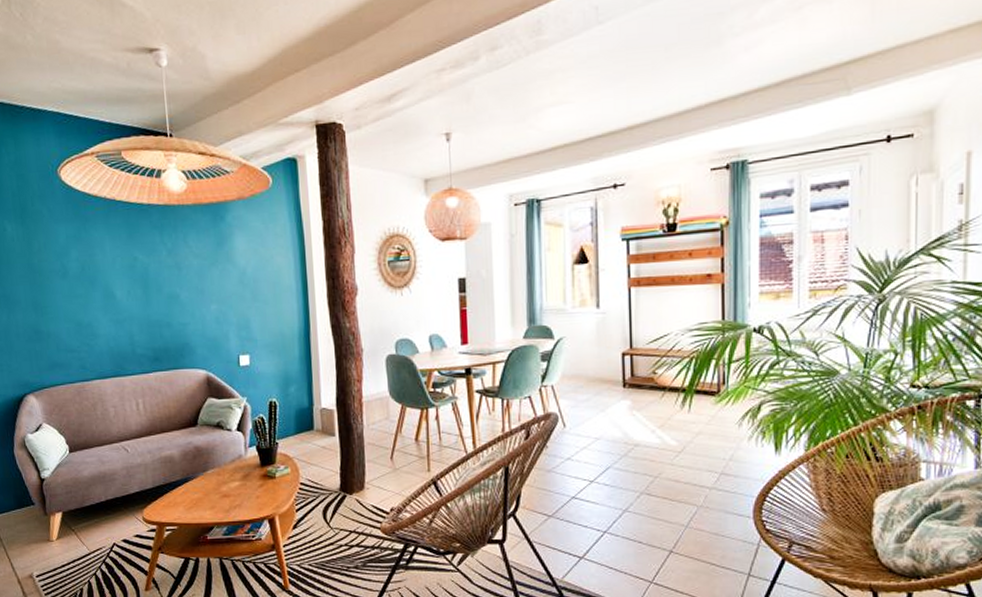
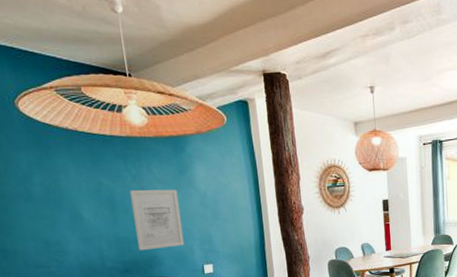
wall art: none [164,264,220,337] -> present [129,189,185,251]

